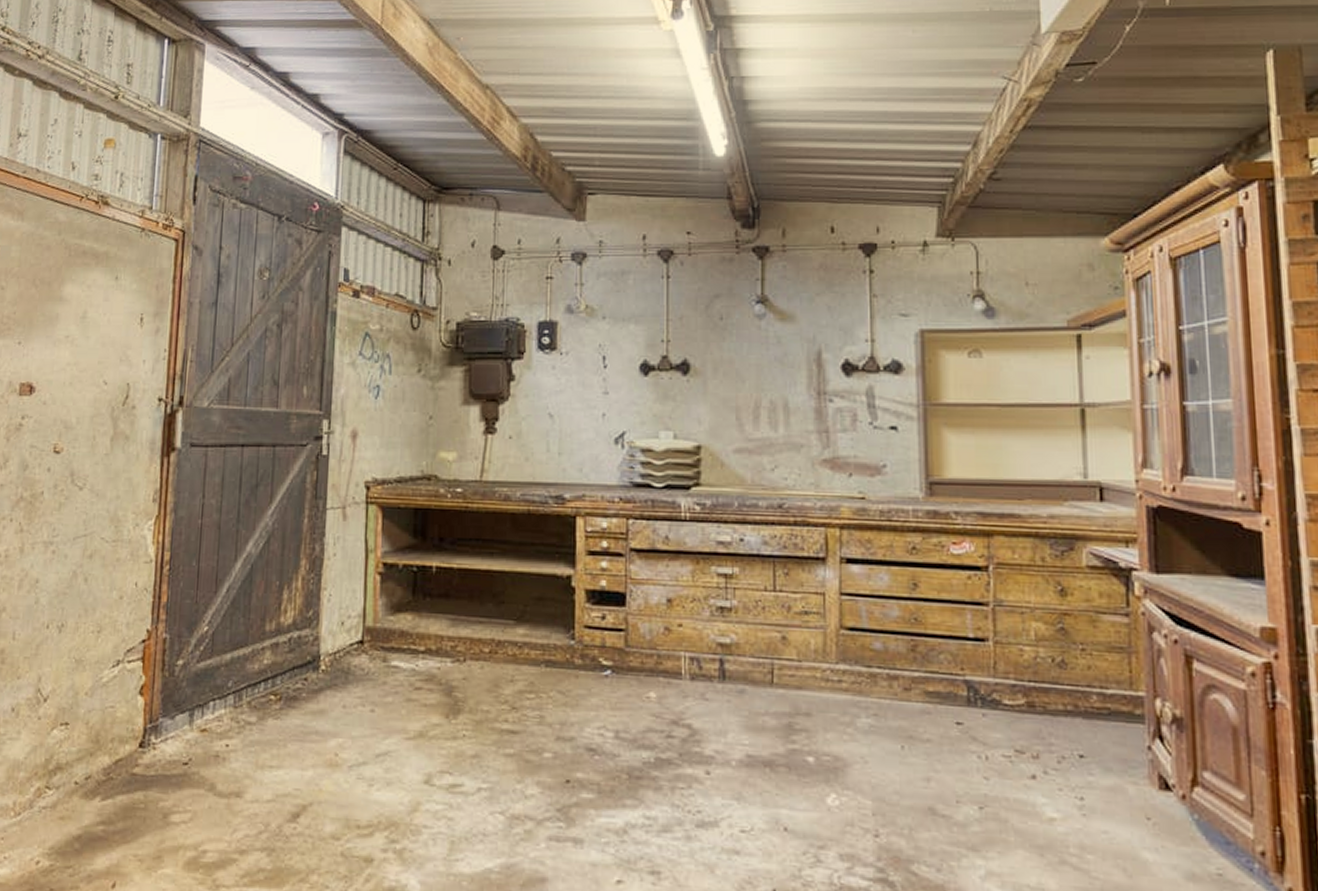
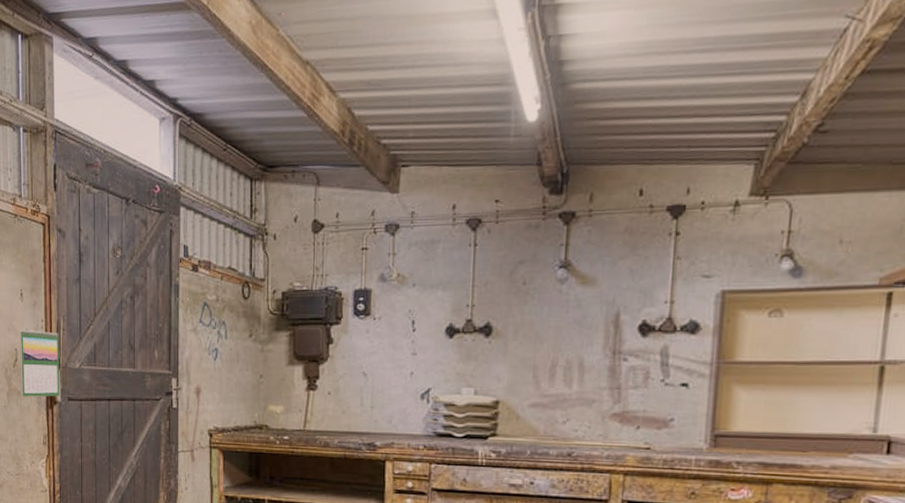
calendar: none [129,360,184,443] -> present [19,329,60,397]

